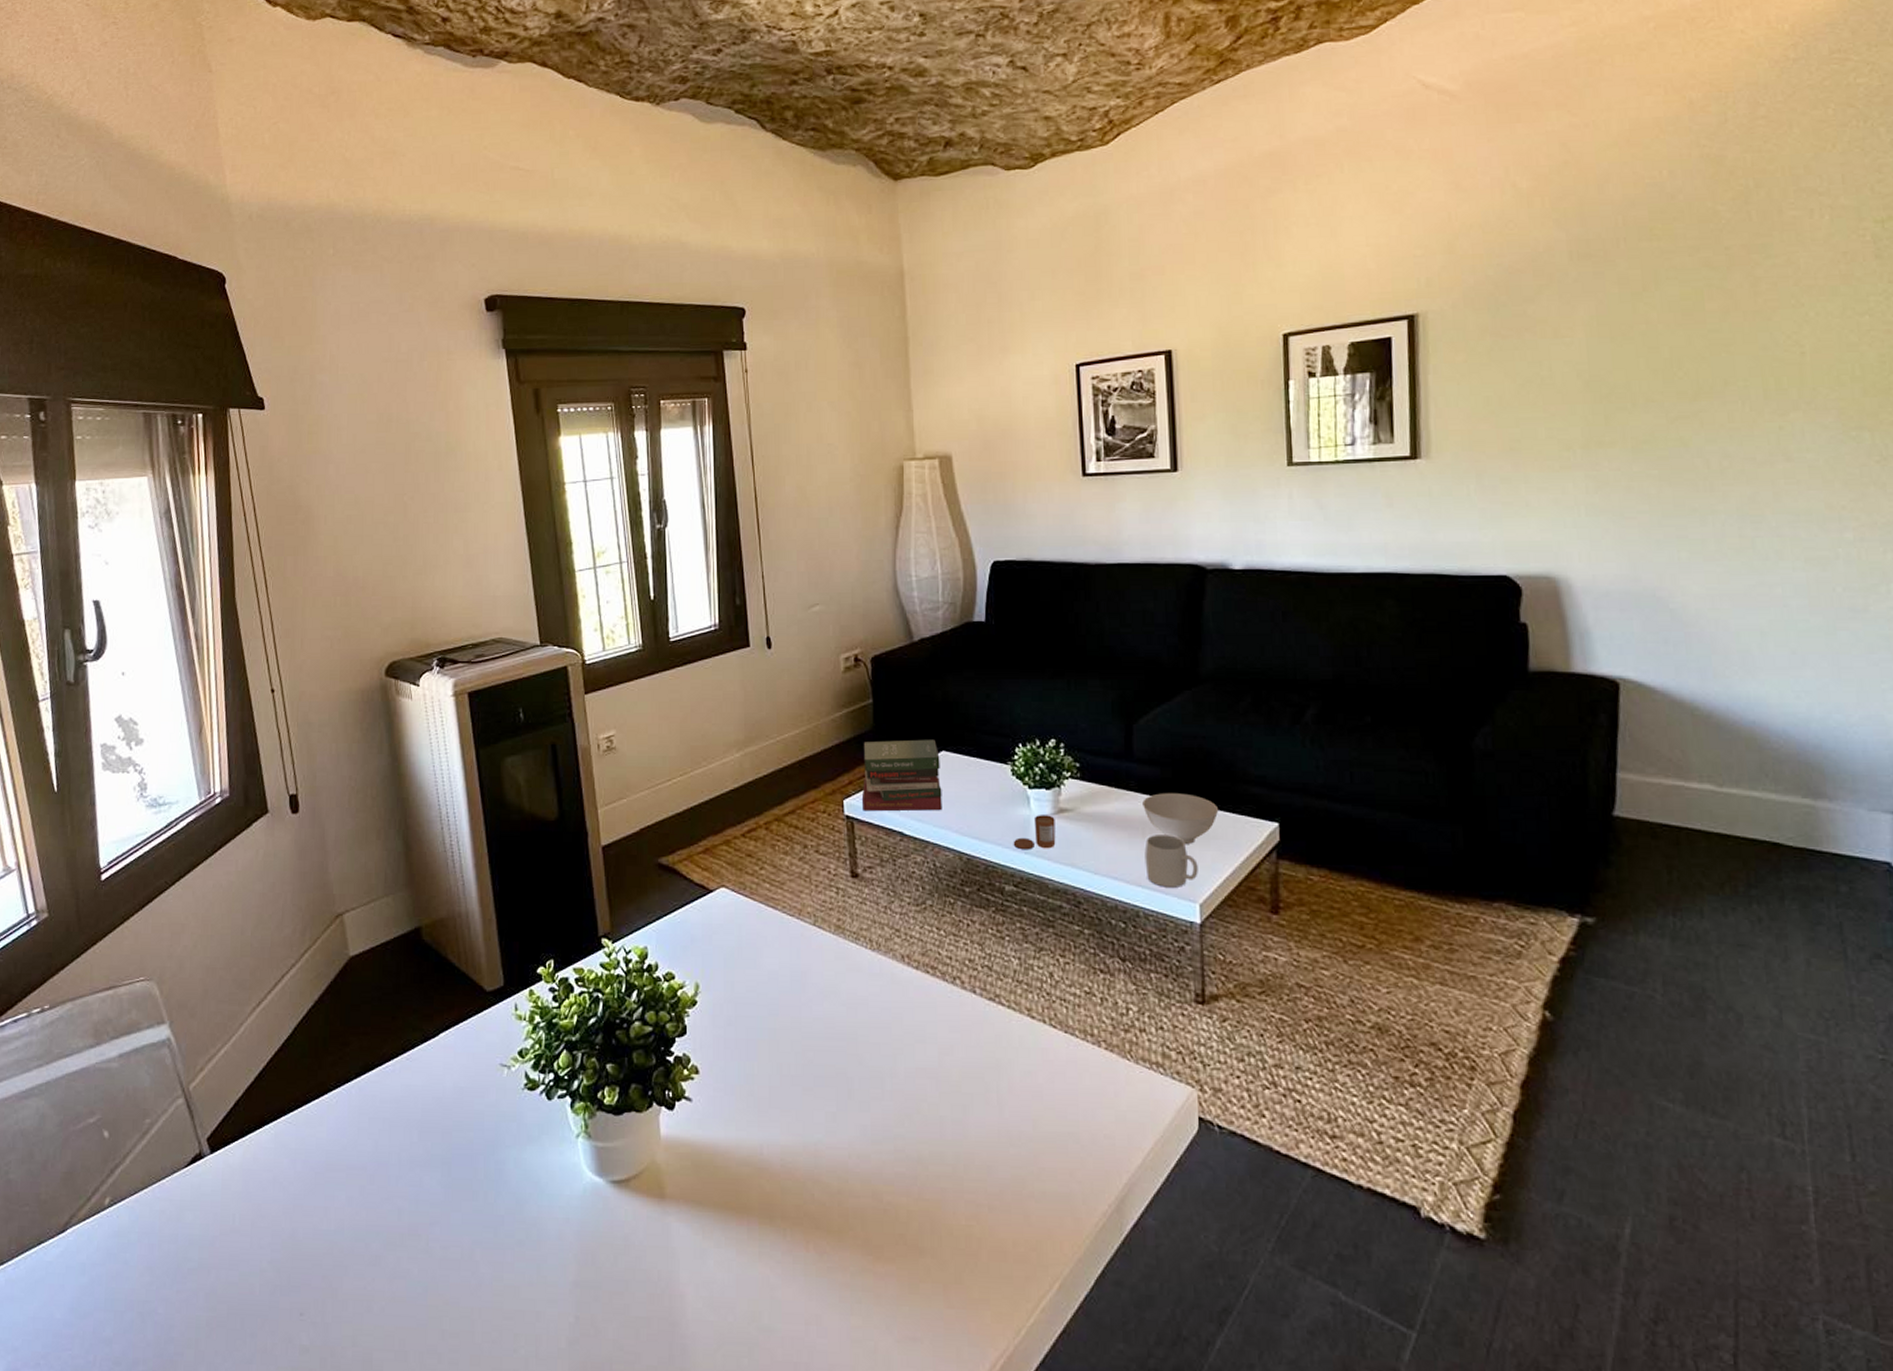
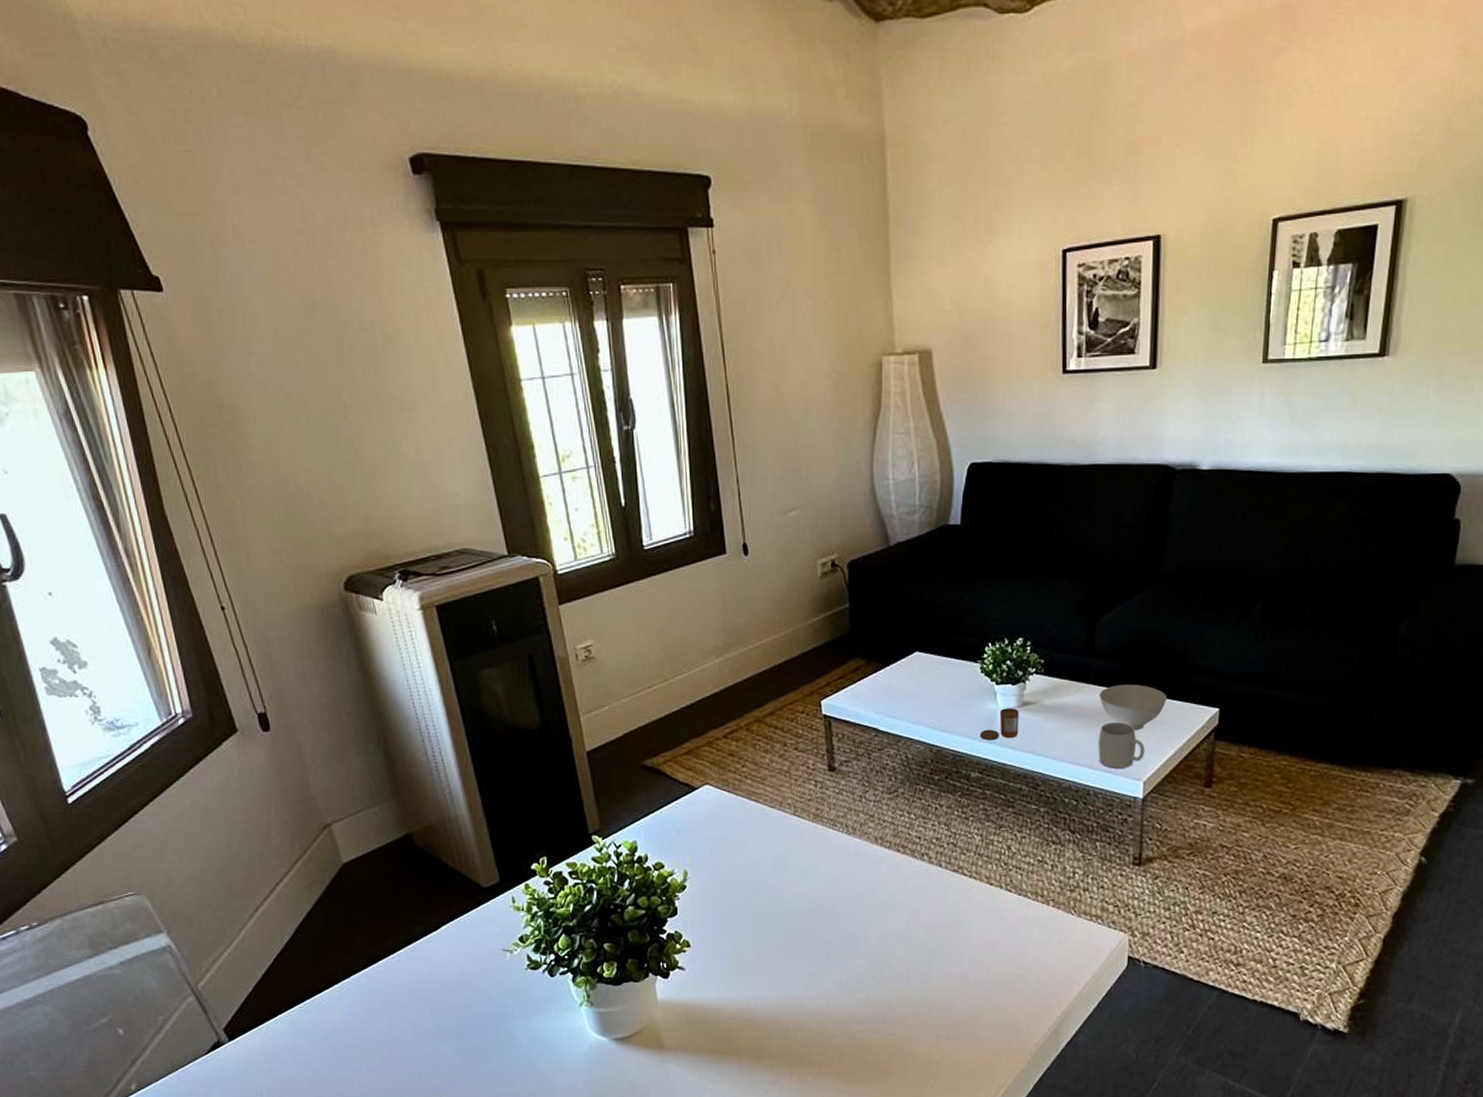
books: present [861,739,942,812] -> none [838,641,915,711]

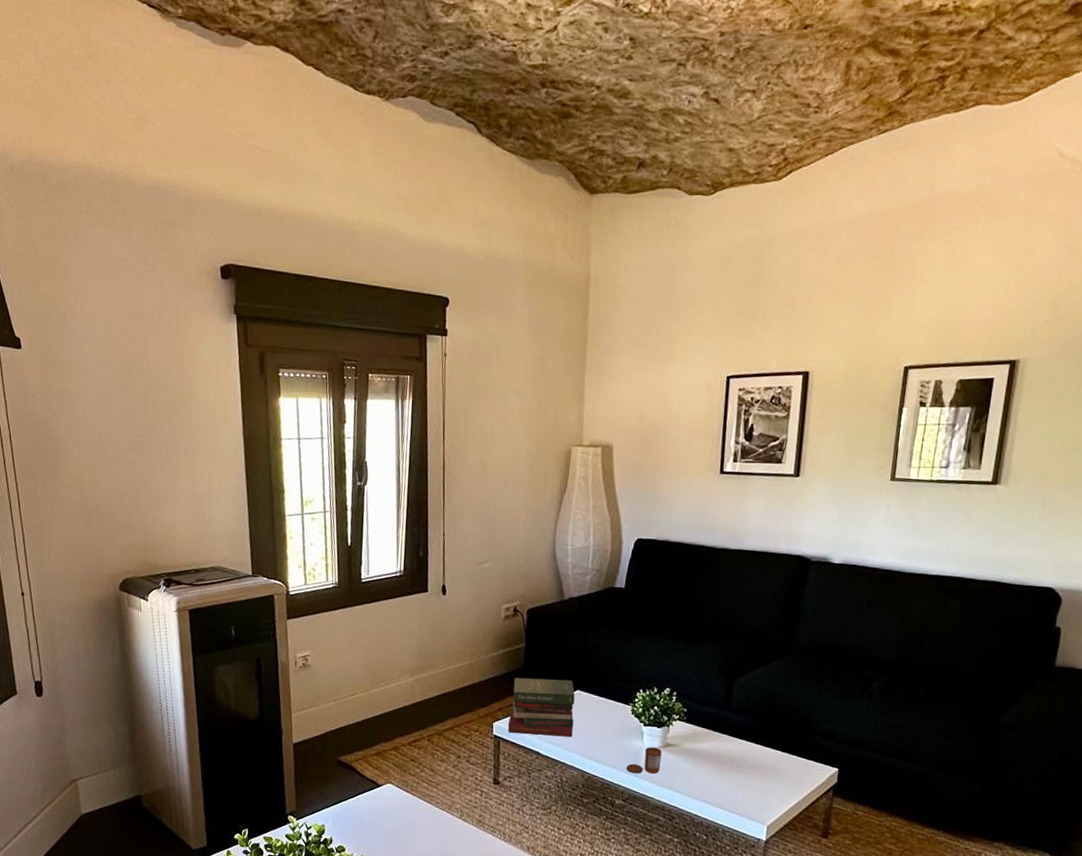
books: none [838,641,915,711] -> present [507,677,575,738]
mug: present [1098,722,1145,768] -> none [728,770,770,812]
bowl: present [1099,684,1168,730] -> none [733,738,793,779]

